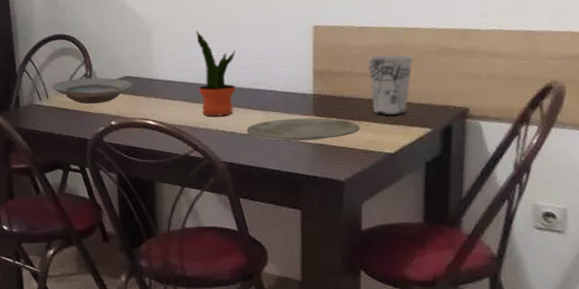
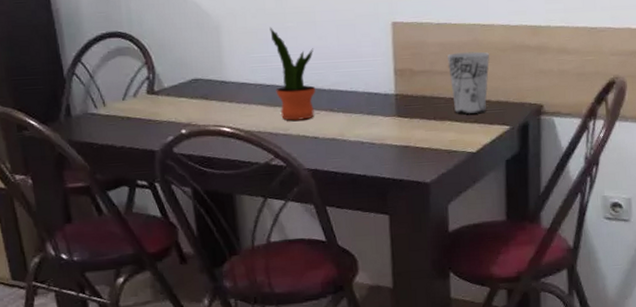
plate: present [52,77,133,105] -> none [109,80,204,112]
plate: present [246,118,360,141] -> none [329,118,443,144]

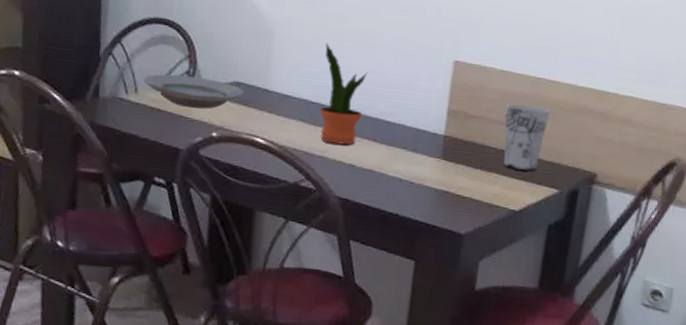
plate: none [109,80,204,112] -> present [143,74,245,109]

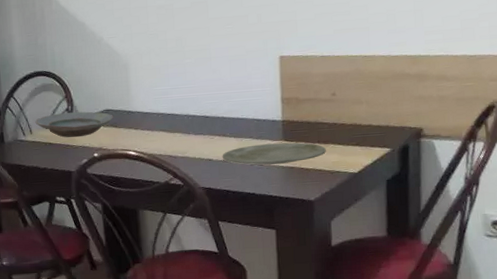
potted plant: present [319,42,367,145] -> none [171,63,211,145]
plate: none [367,157,488,187] -> present [222,142,326,165]
cup: present [503,104,550,171] -> none [331,80,371,138]

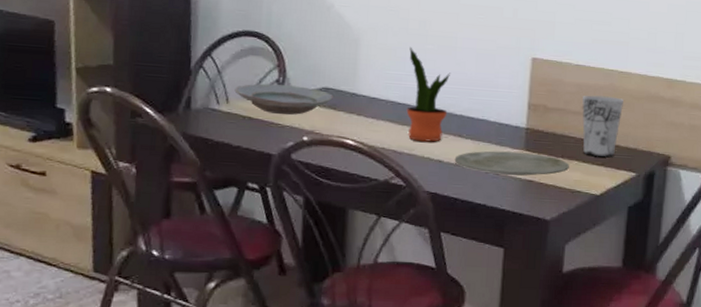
potted plant: none [171,63,211,145] -> present [406,46,450,142]
cup: none [331,80,371,138] -> present [582,95,623,157]

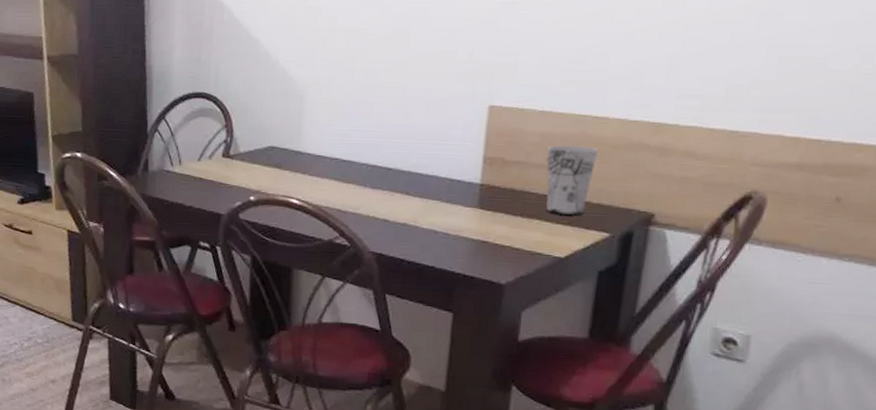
plate: present [234,83,333,115] -> none [186,144,278,175]
potted plant: present [406,46,450,142] -> none [351,100,398,200]
plate: present [454,150,569,176] -> none [401,209,529,236]

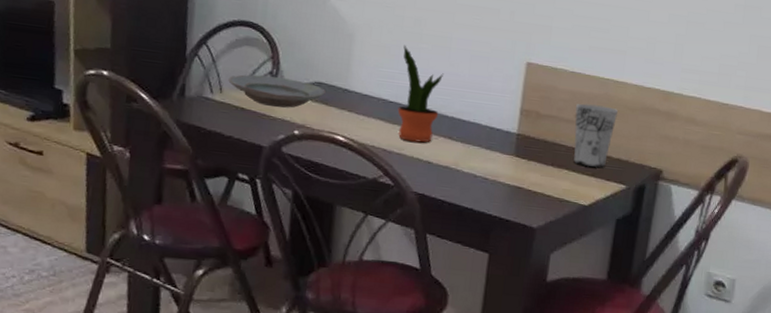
plate: none [186,144,278,175] -> present [228,74,326,108]
potted plant: none [351,100,398,200] -> present [397,44,443,143]

